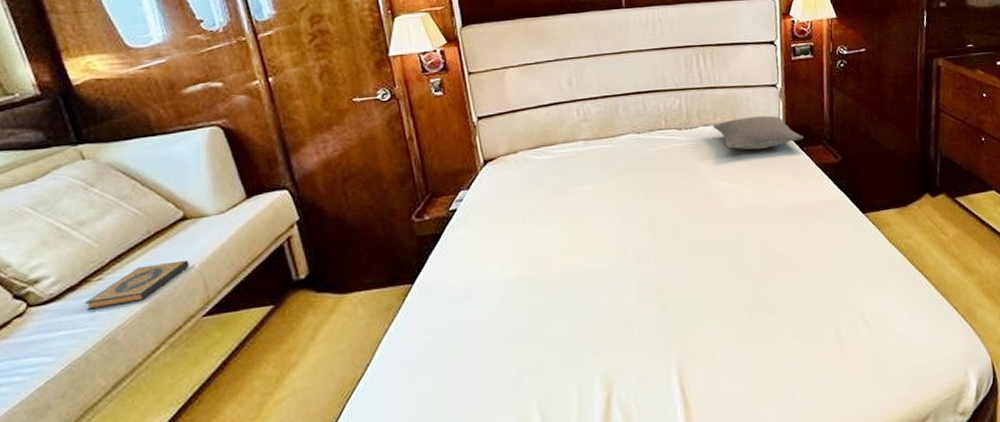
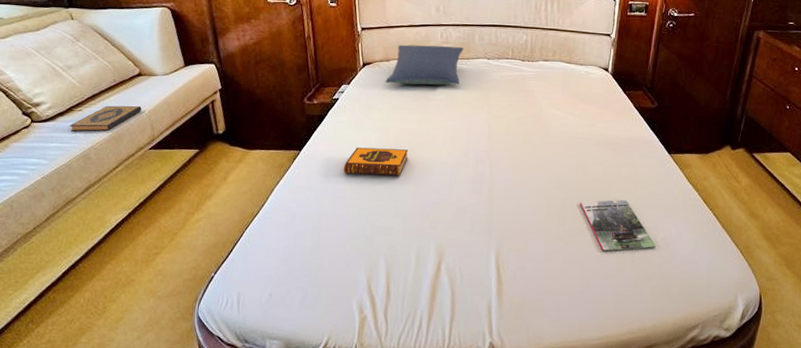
hardback book: none [471,259,554,304] -> present [343,147,408,176]
pillow: none [514,123,607,181] -> present [385,44,464,86]
pillow: present [713,115,804,150] -> none [552,58,628,88]
magazine: none [770,276,866,346] -> present [580,199,656,252]

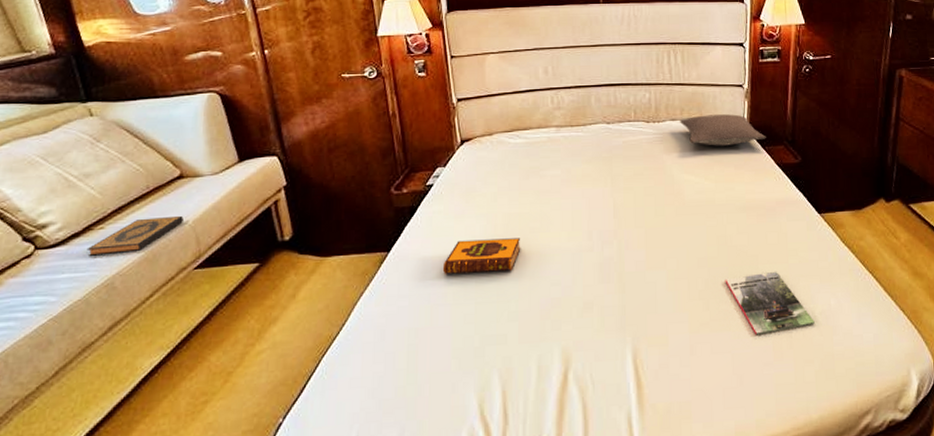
pillow: present [385,44,464,86] -> none [488,112,578,162]
pillow: none [552,58,628,88] -> present [680,114,766,146]

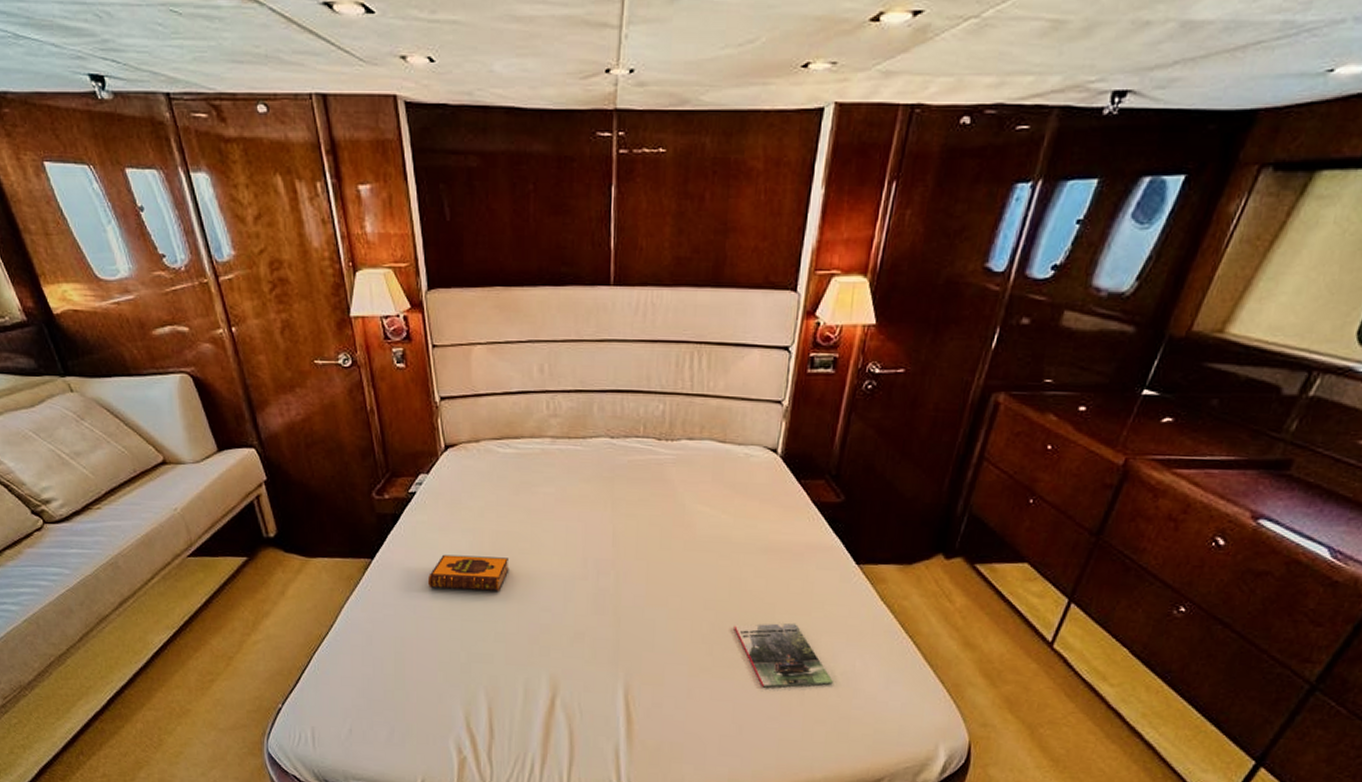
hardback book: present [86,215,183,256] -> none [88,502,172,535]
pillow: present [680,114,766,146] -> none [698,435,804,475]

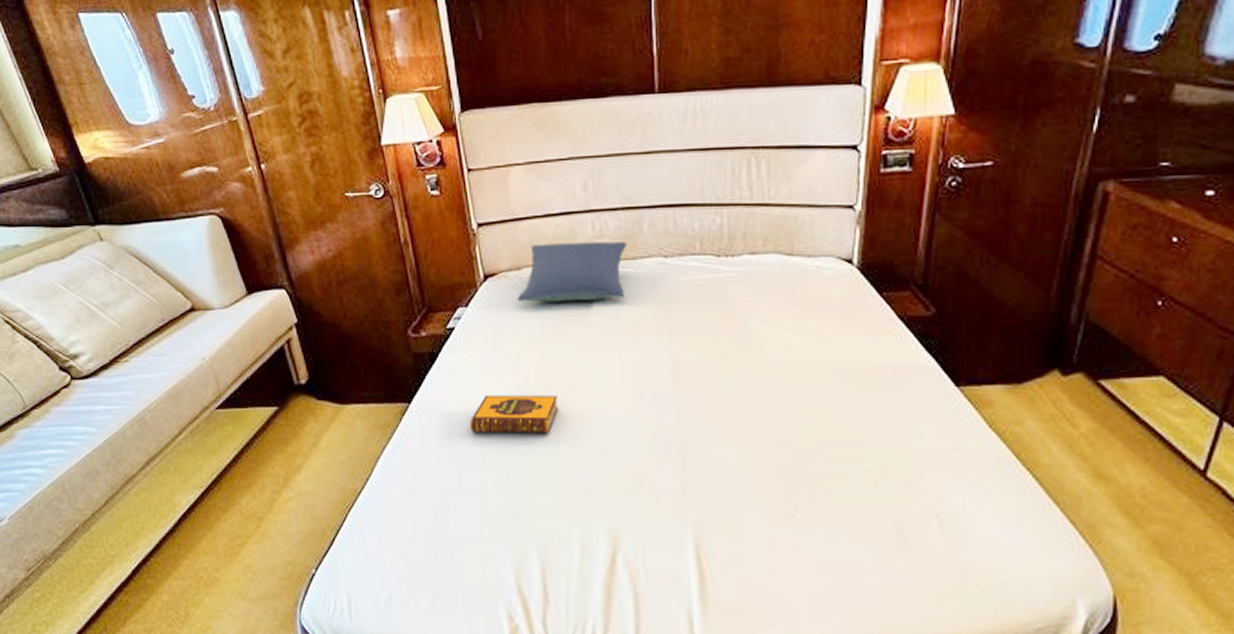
pillow: none [475,419,578,475] -> present [517,242,627,302]
magazine: present [734,623,833,688] -> none [817,457,939,536]

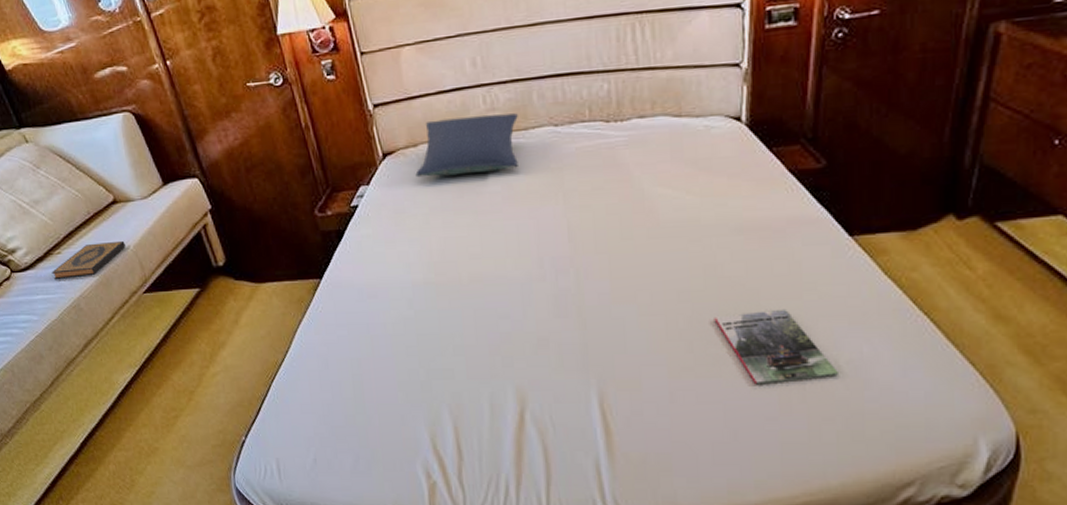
hardback book: none [116,351,200,389] -> present [51,240,125,279]
hardback book: present [469,395,559,434] -> none [378,265,462,303]
magazine: none [817,457,939,536] -> present [714,309,838,385]

